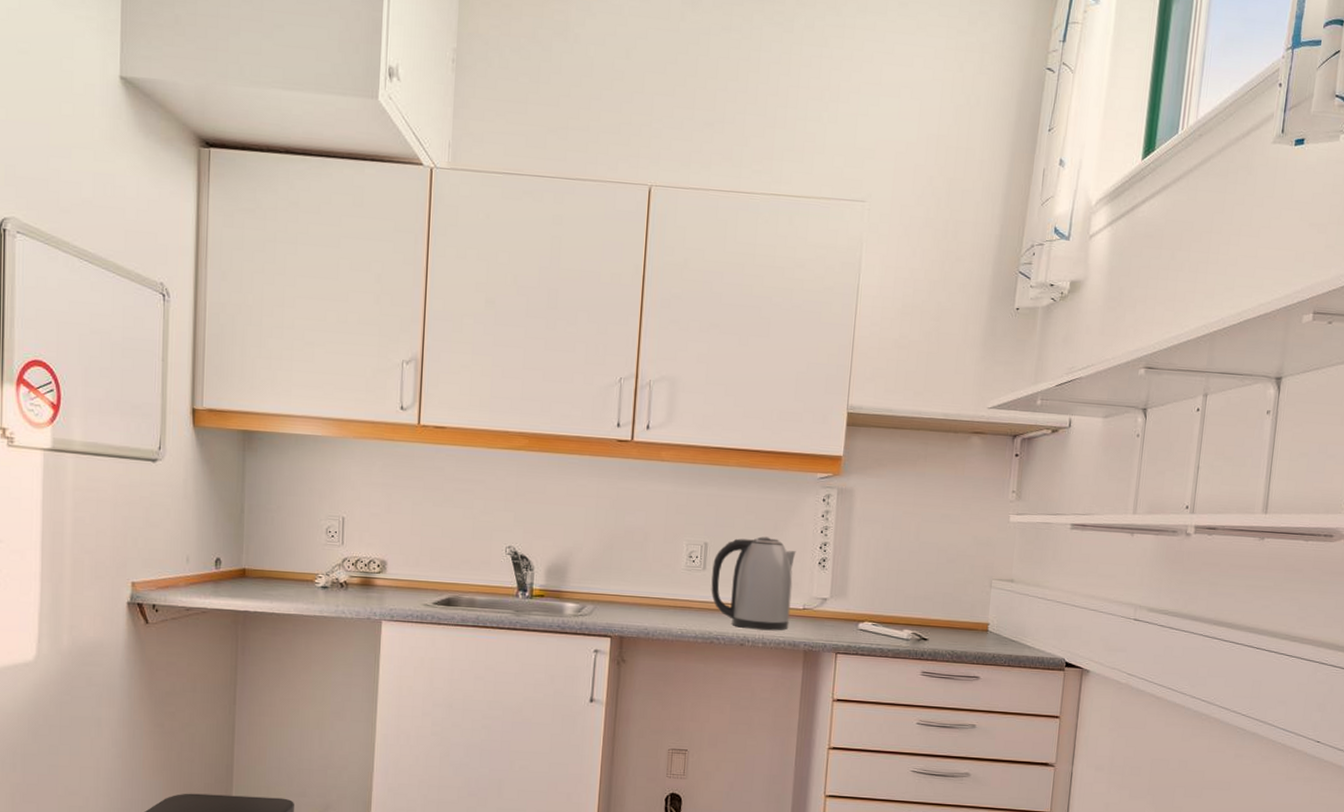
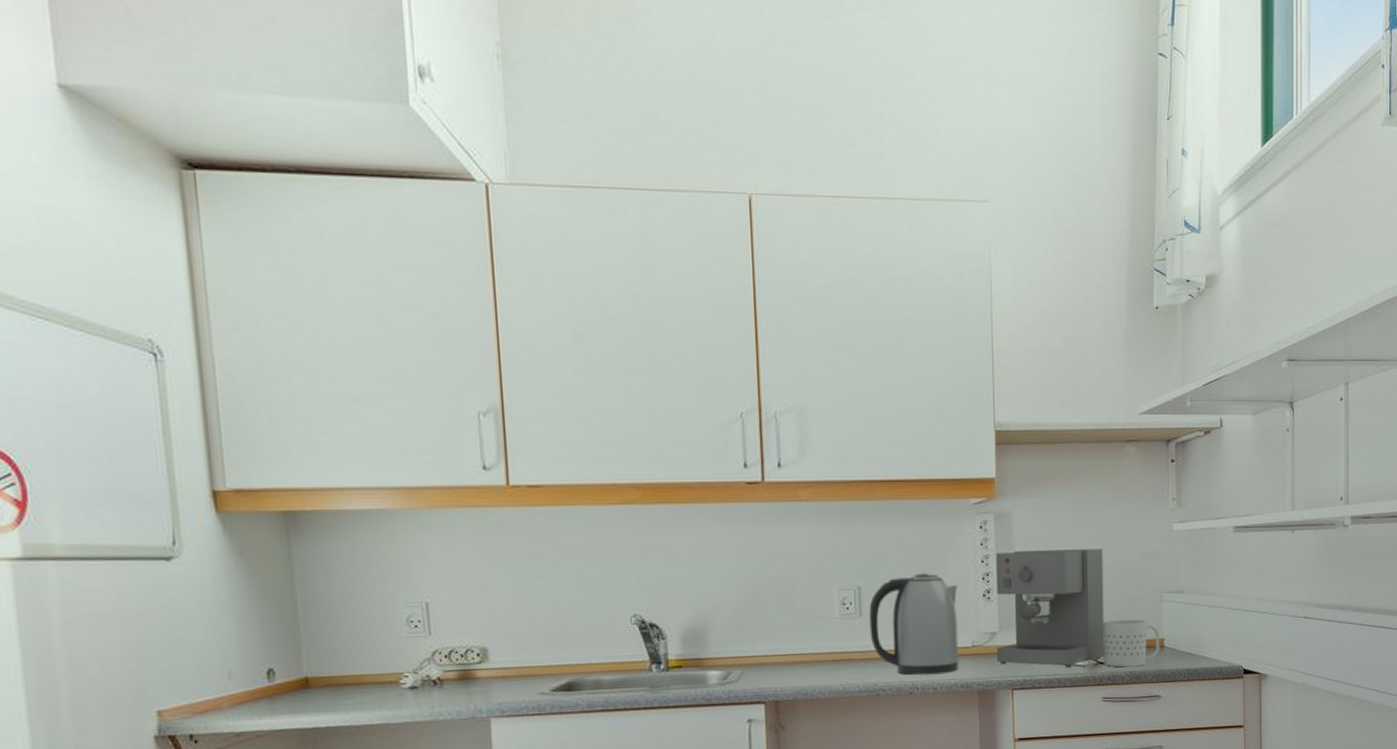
coffee maker: none [824,525,938,640] -> present [996,549,1105,668]
mug: none [927,600,985,647] -> present [1103,619,1160,668]

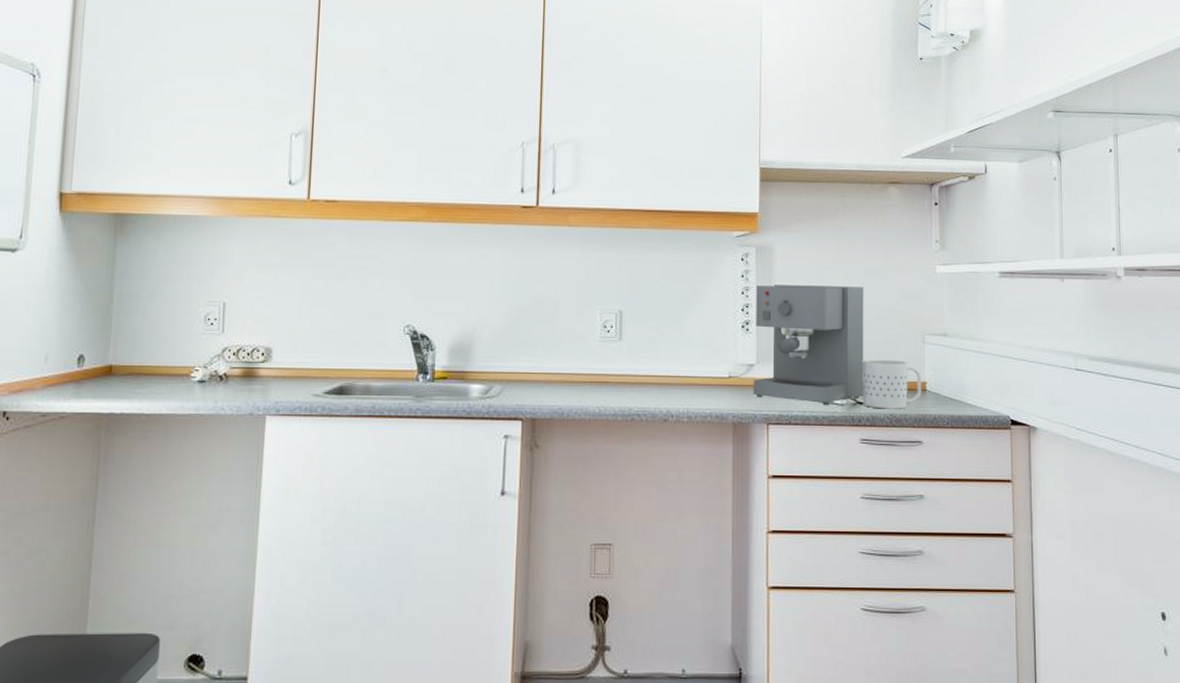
kettle: present [869,573,959,676] -> none [629,301,717,403]

